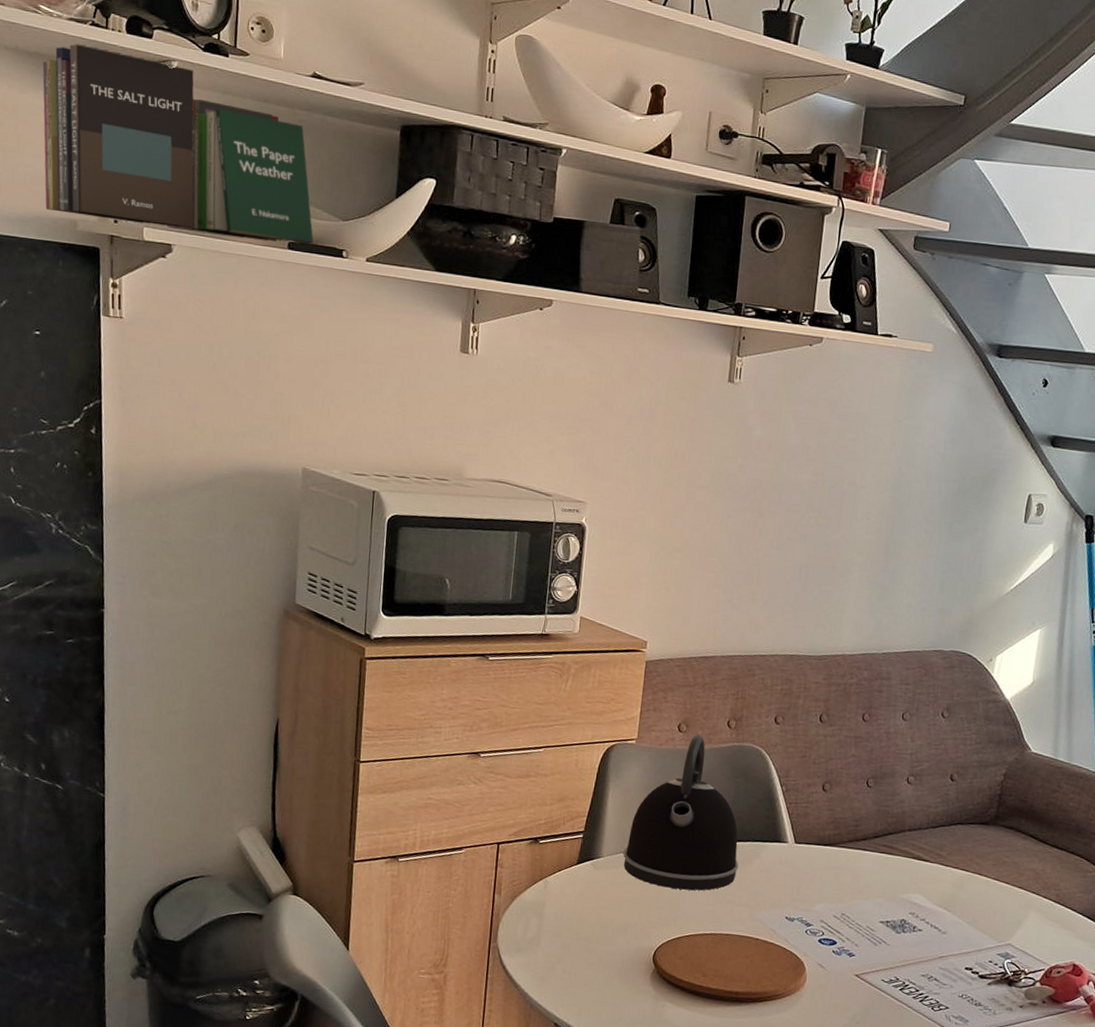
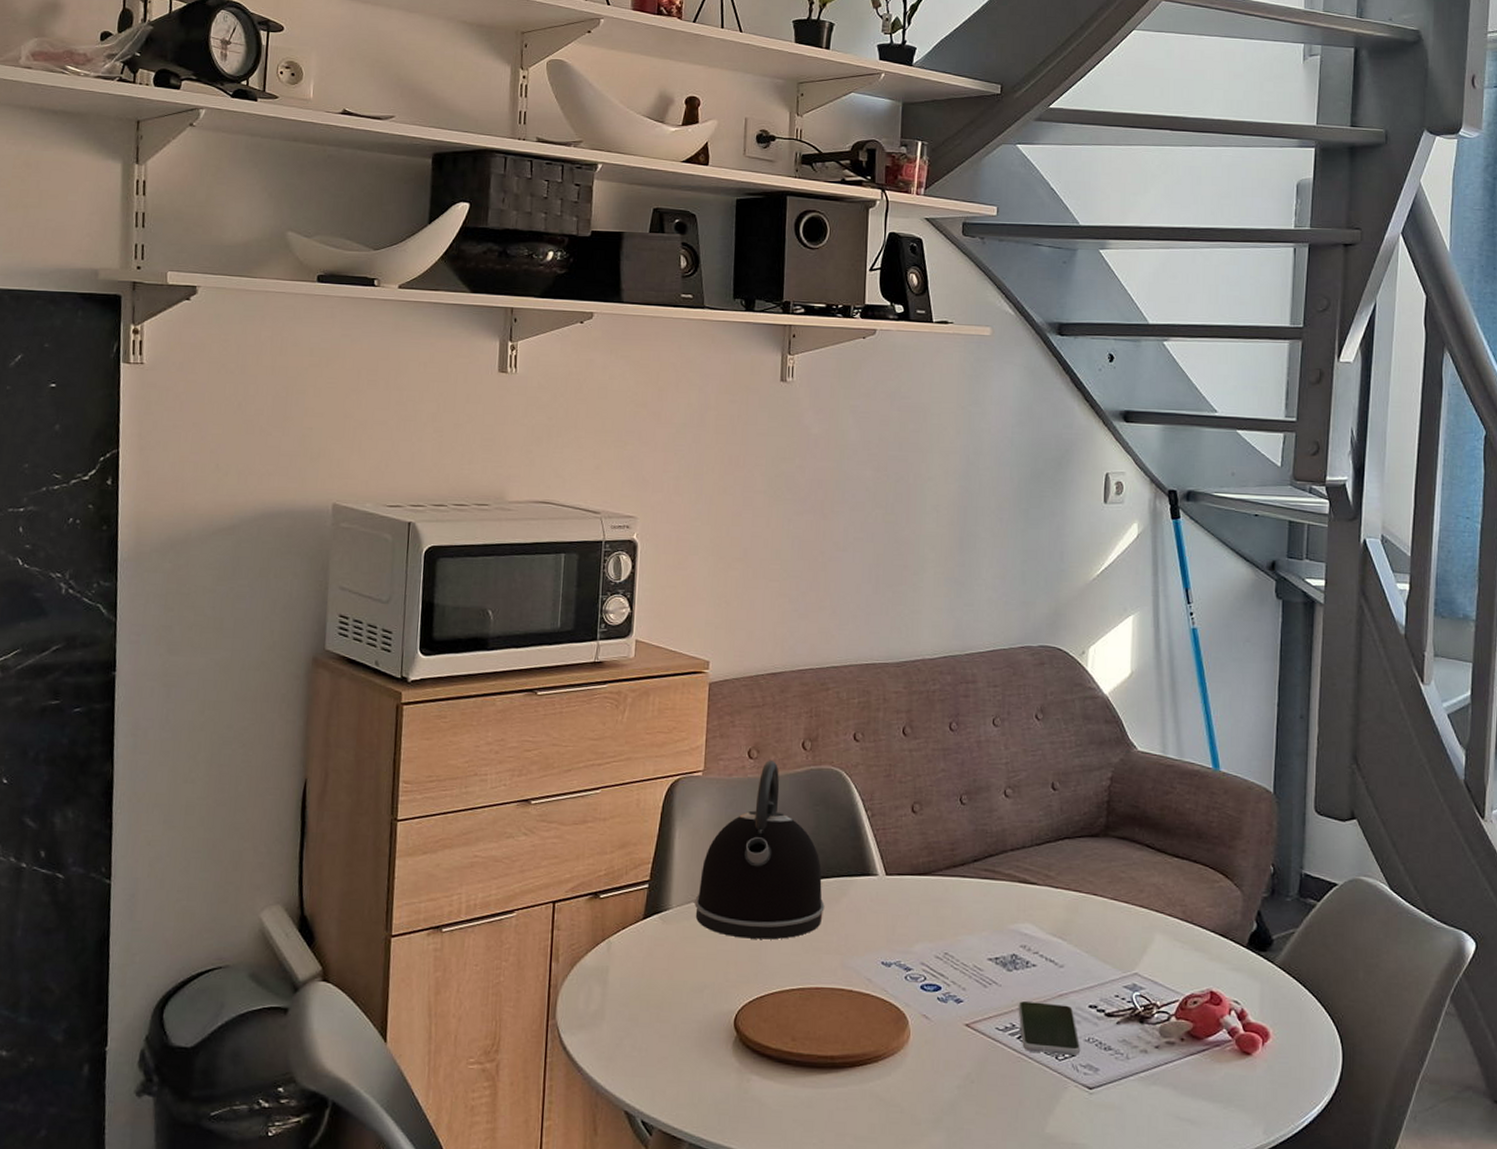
books: present [42,44,194,228] -> none [66,99,222,269]
books: present [167,98,314,244] -> none [192,142,344,276]
mobile phone: none [902,959,955,1008] -> present [1018,1001,1081,1055]

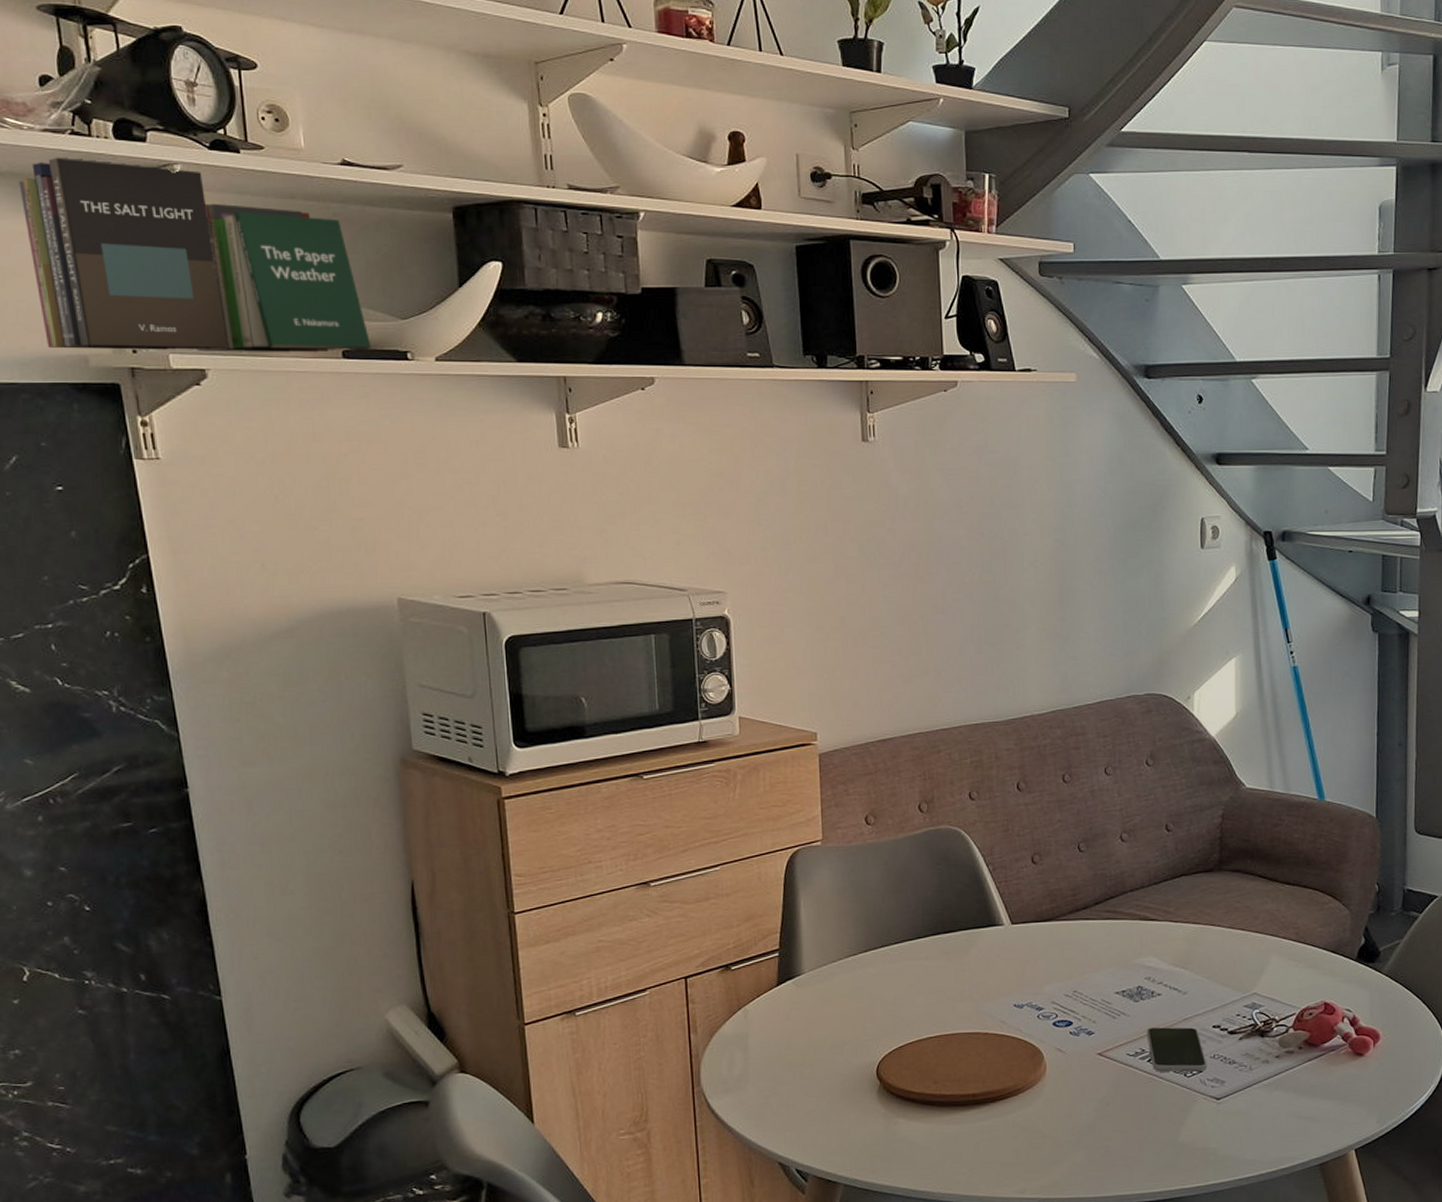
books: none [66,99,222,269] -> present [18,157,227,350]
books: none [192,142,344,276] -> present [197,203,372,353]
kettle: present [694,760,825,940] -> none [826,825,955,995]

